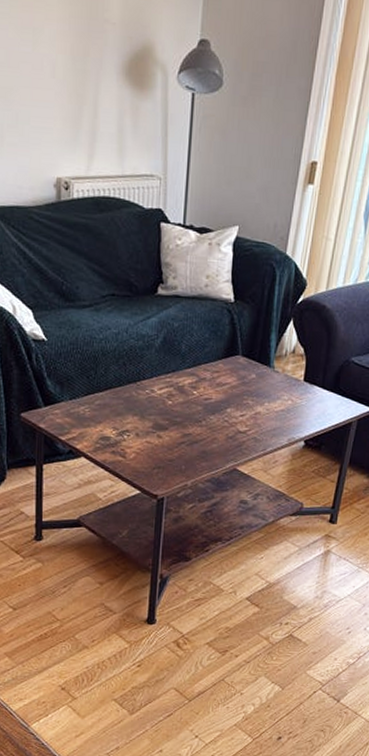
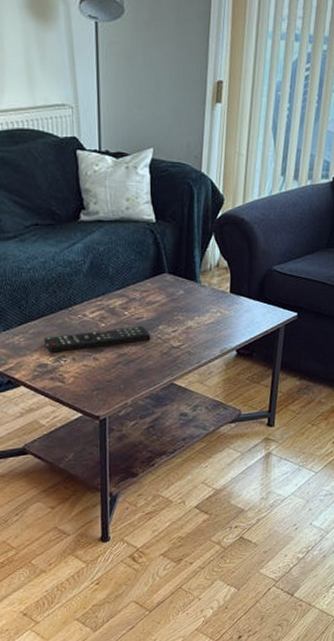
remote control: none [109,406,218,427] -> present [44,325,151,353]

